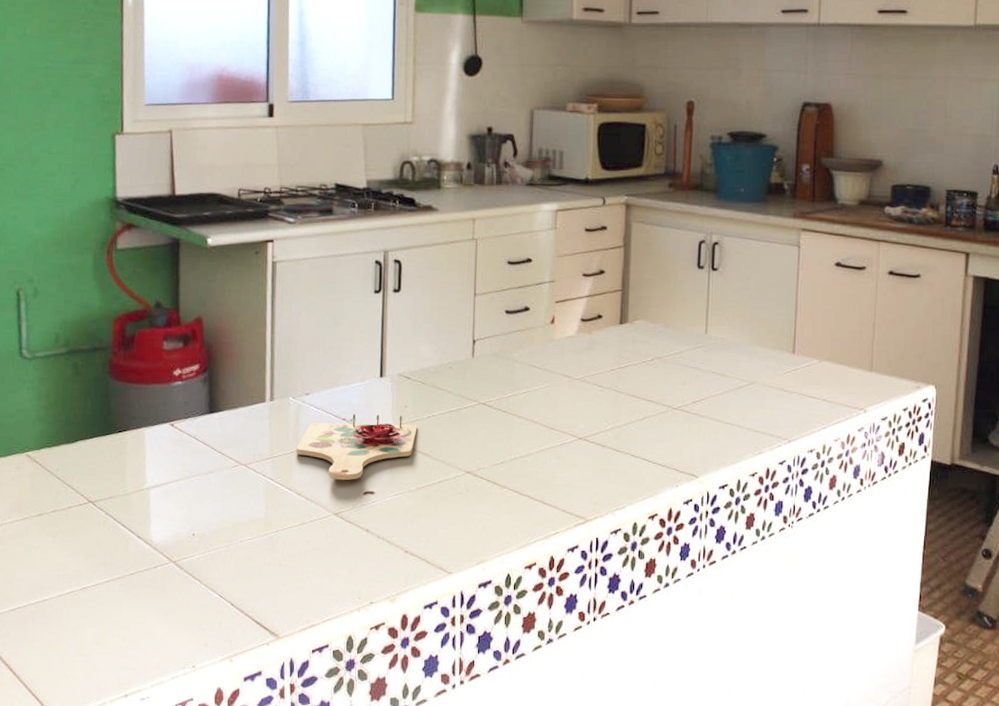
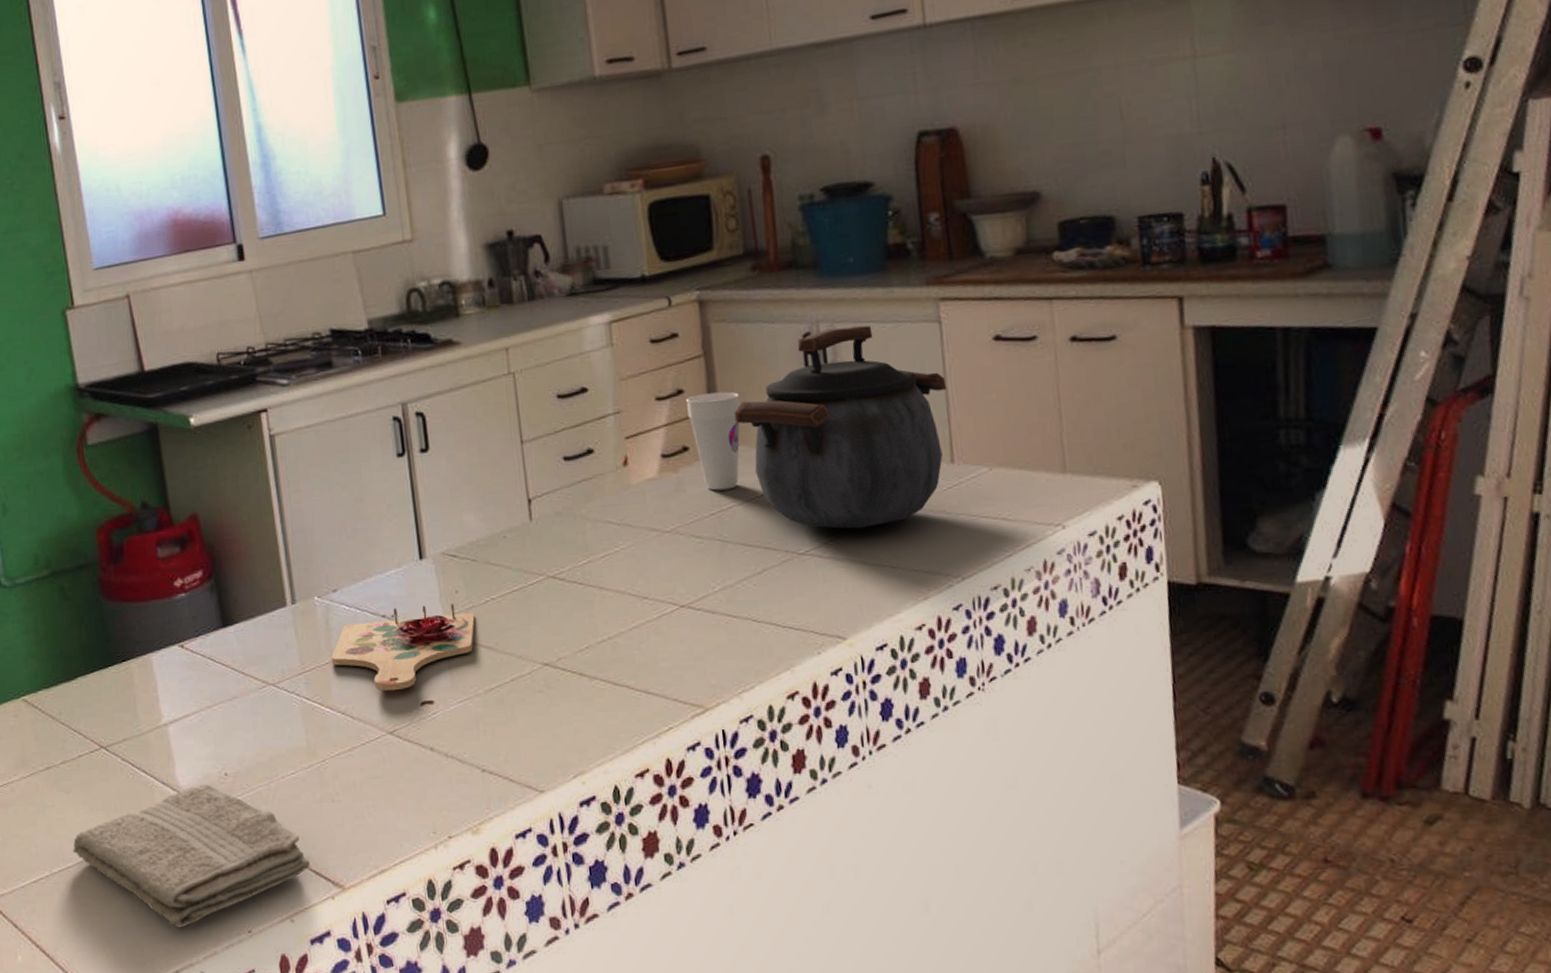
washcloth: none [51,541,254,659] -> present [73,784,311,928]
cup: none [605,276,646,352] -> present [685,391,741,491]
kettle: none [640,239,798,395] -> present [734,325,947,529]

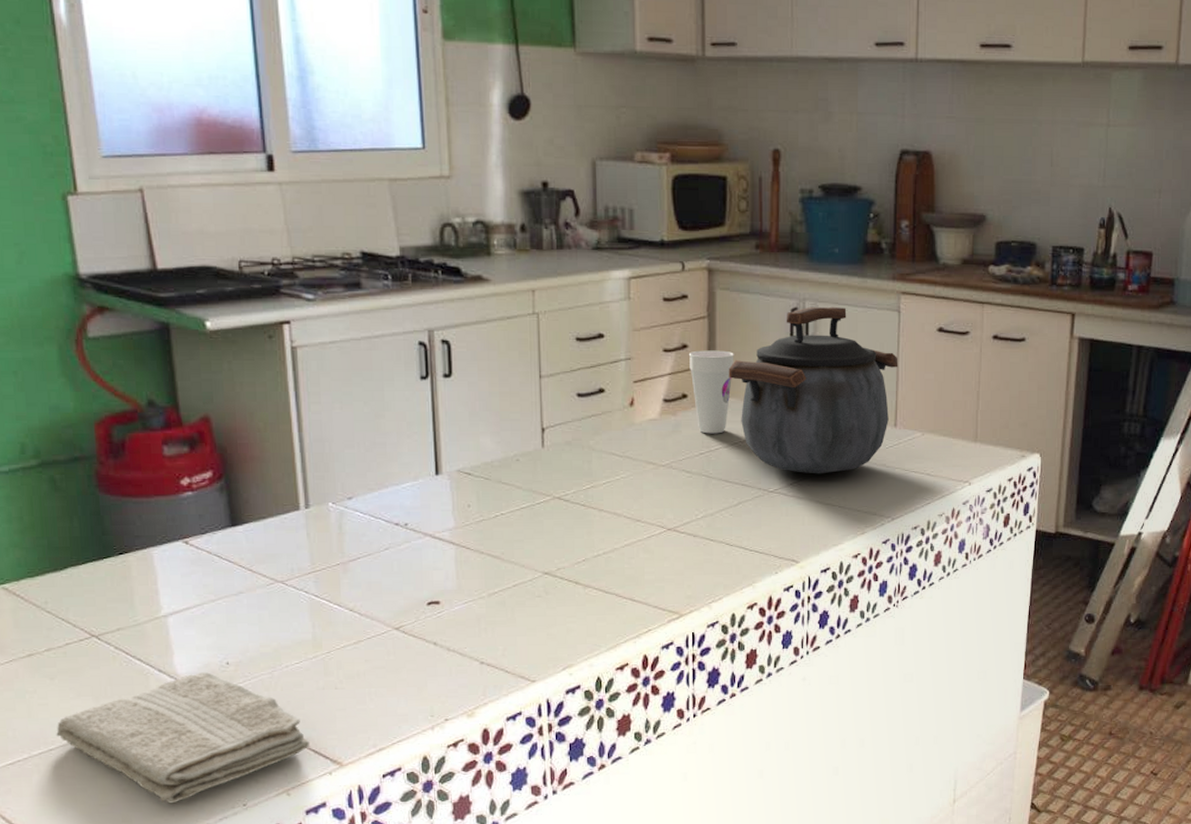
cutting board: present [331,603,475,692] -> none [342,516,484,592]

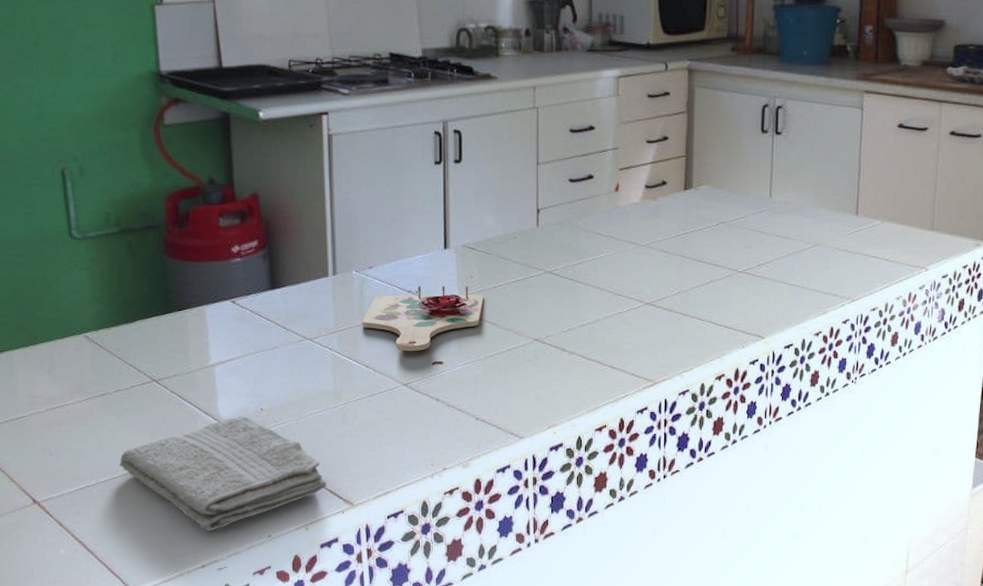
cutting board: none [342,516,484,592] -> present [361,285,484,352]
cup: present [688,350,734,434] -> none [669,142,710,218]
kettle: present [728,306,898,474] -> none [704,103,861,257]

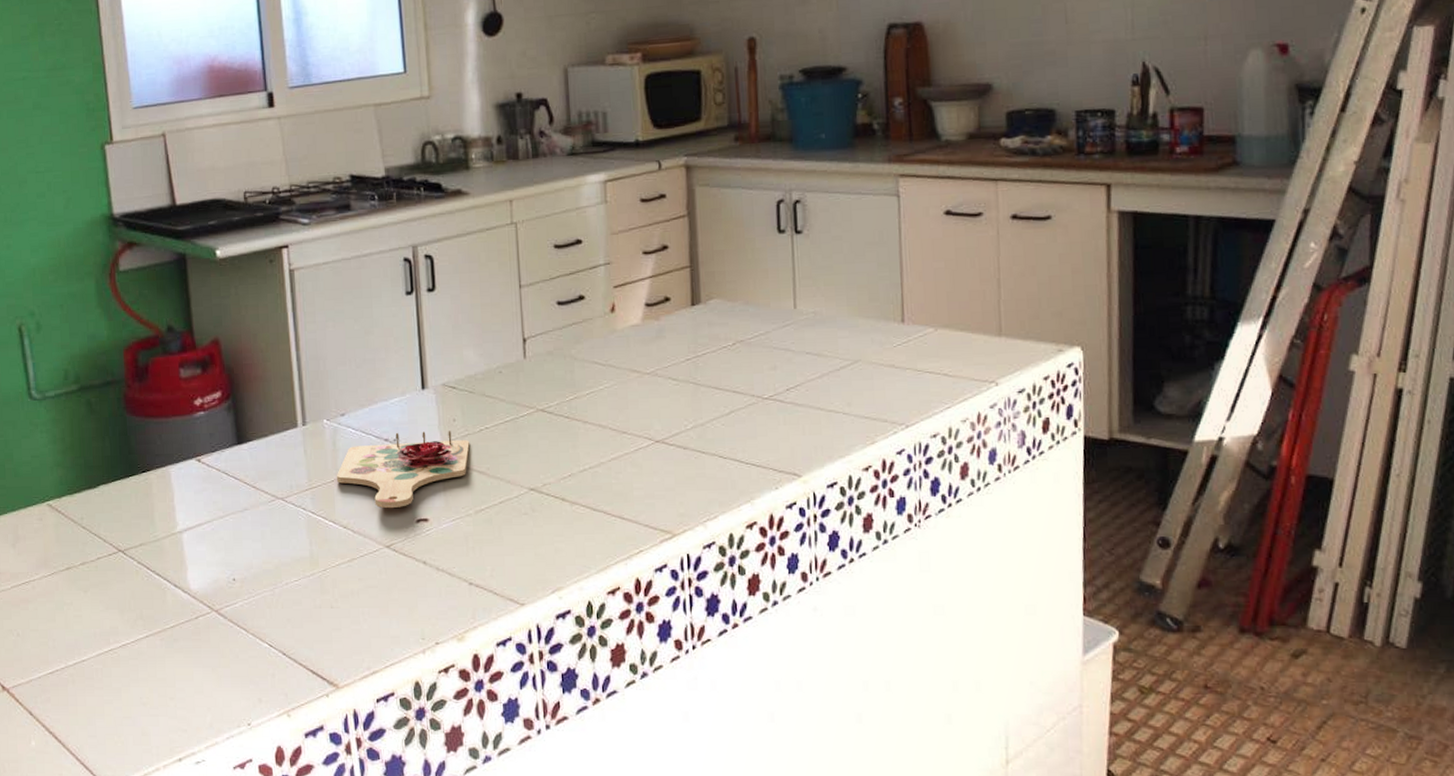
washcloth: present [119,416,327,531] -> none [88,588,309,720]

